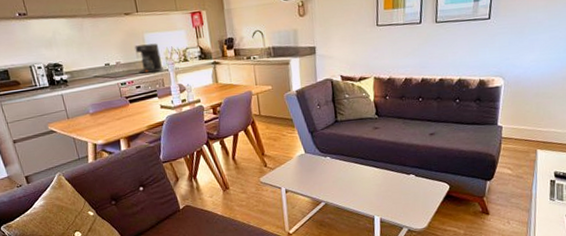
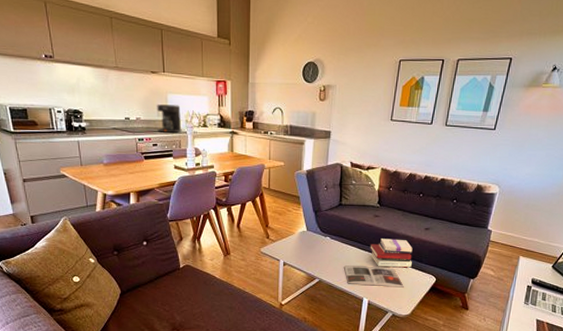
magazine: none [349,180,416,204] -> present [344,264,404,288]
books: none [373,149,421,181] -> present [370,238,413,268]

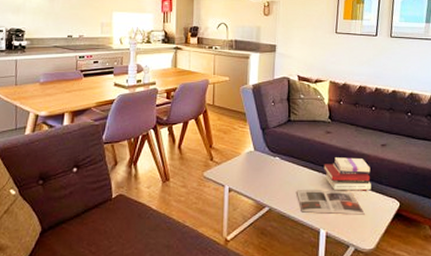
coffee maker: present [157,104,182,133] -> none [99,22,125,49]

